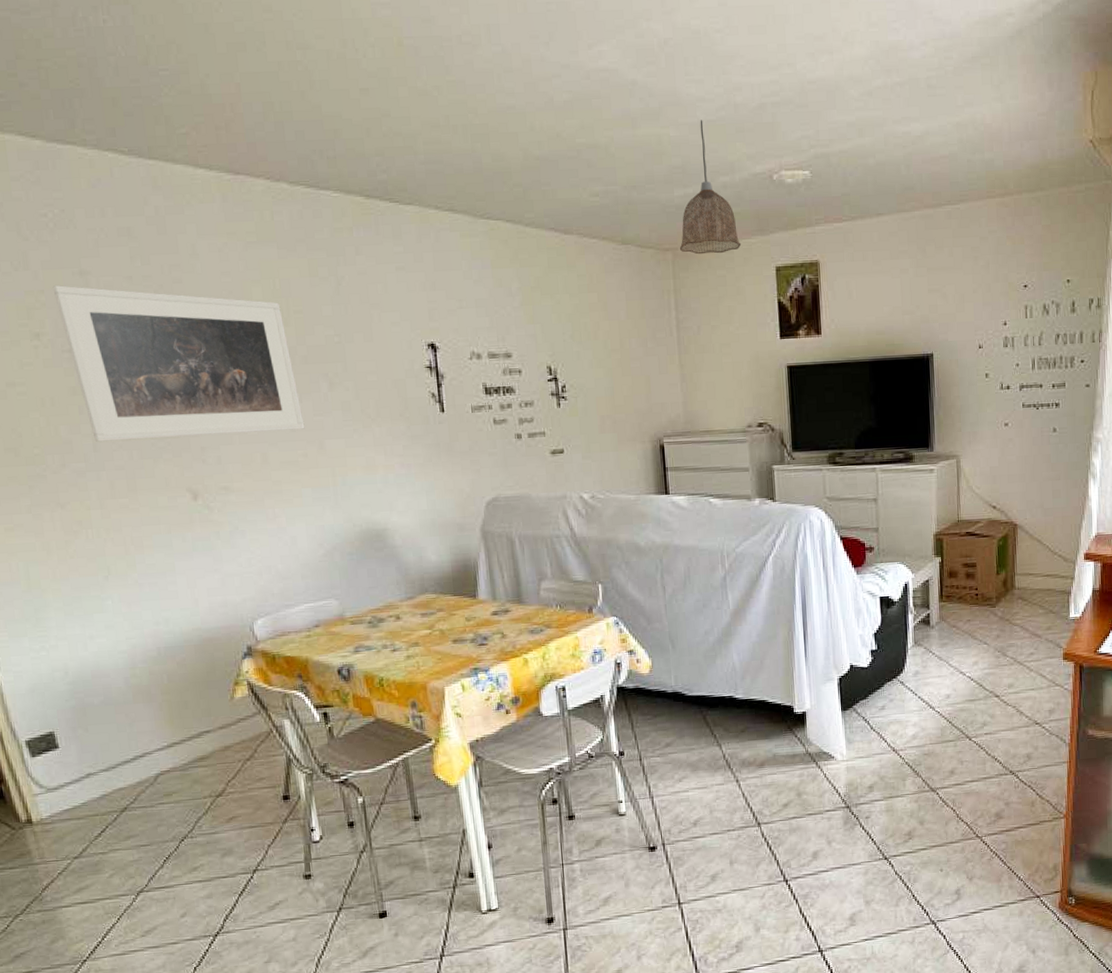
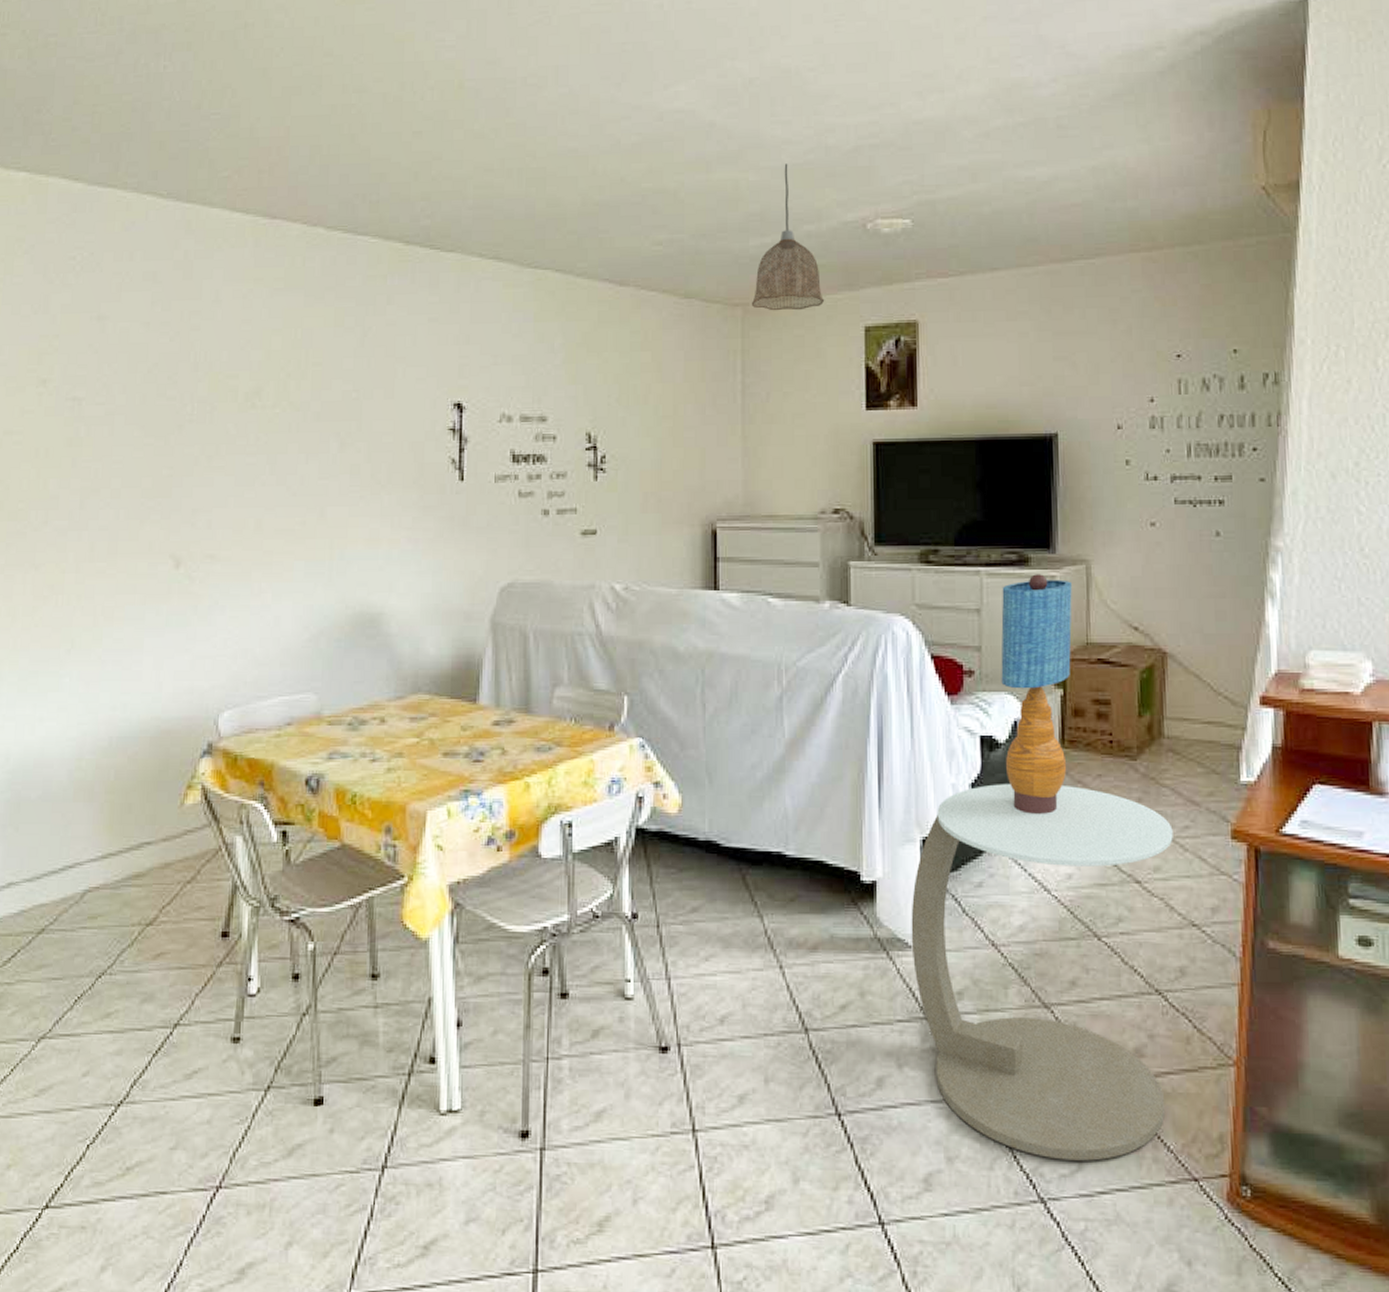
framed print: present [52,285,305,442] -> none [68,330,307,498]
side table: none [833,630,1022,894] -> present [911,784,1173,1161]
table lamp: none [893,468,947,653] -> present [1001,574,1072,815]

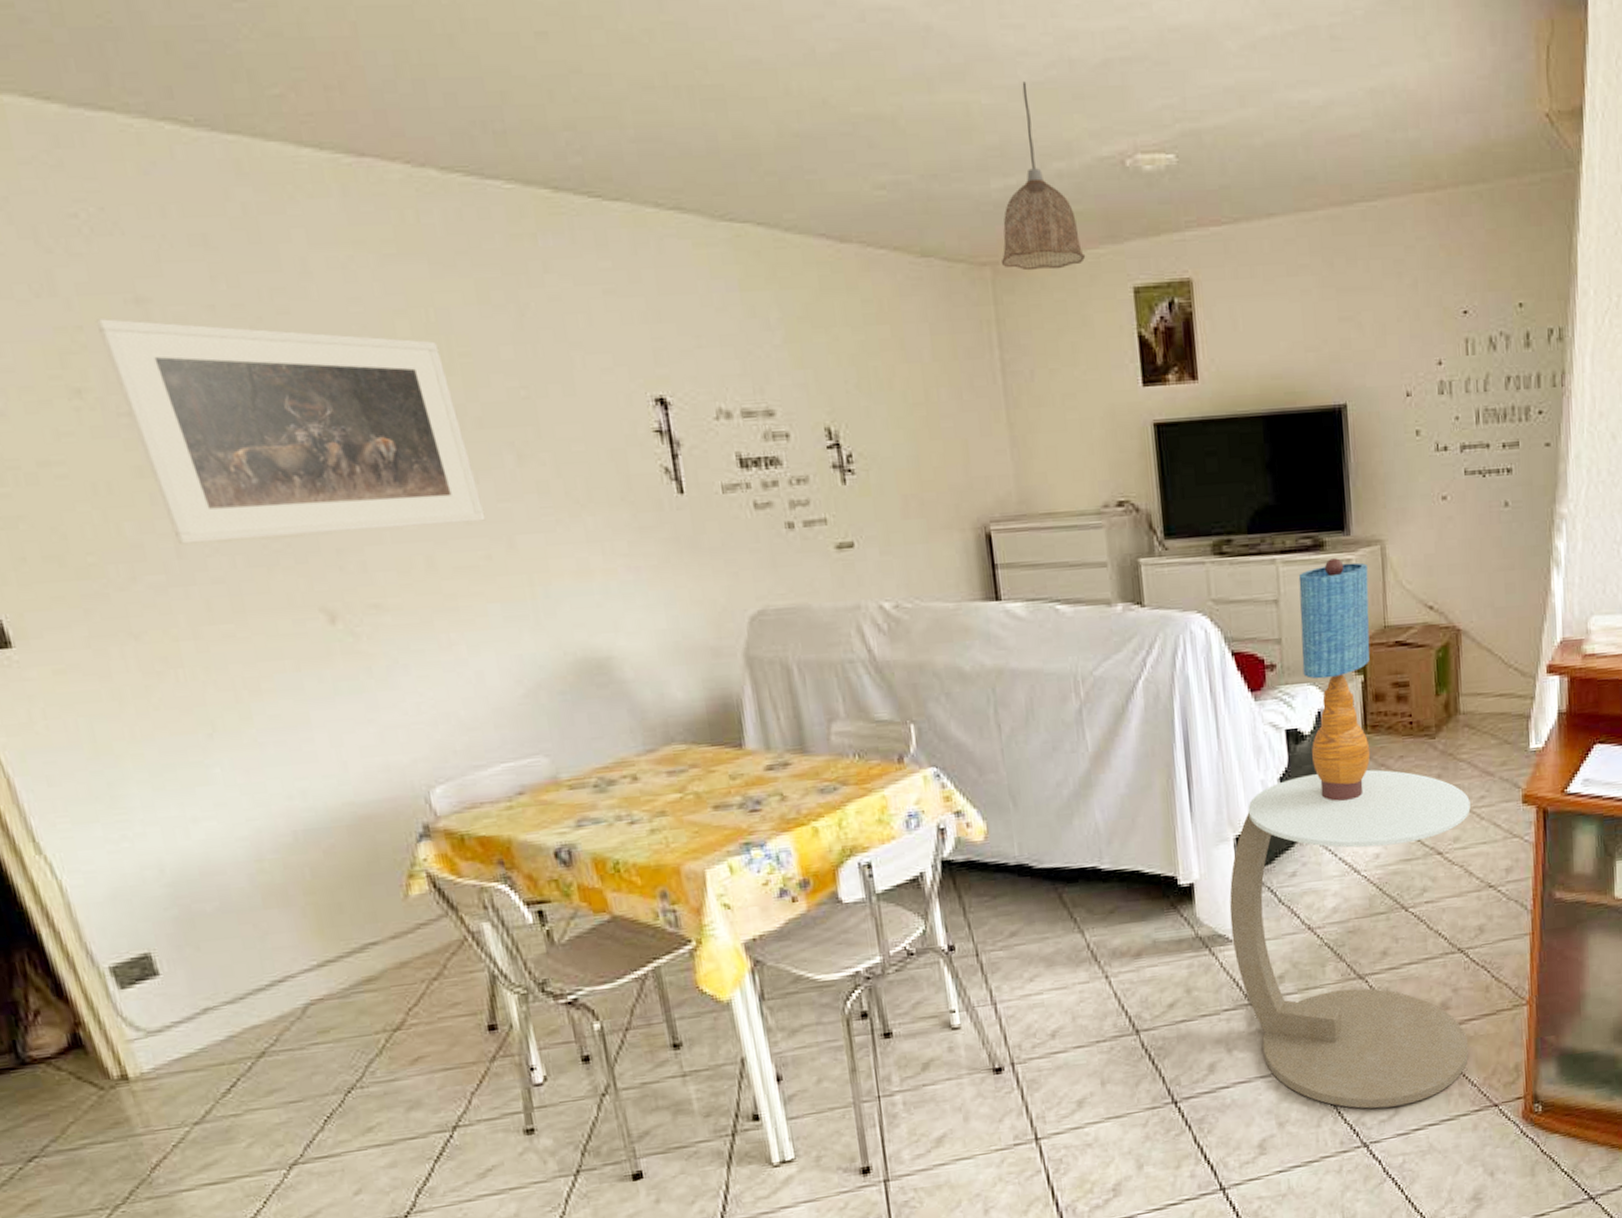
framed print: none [68,330,307,498] -> present [95,318,486,544]

